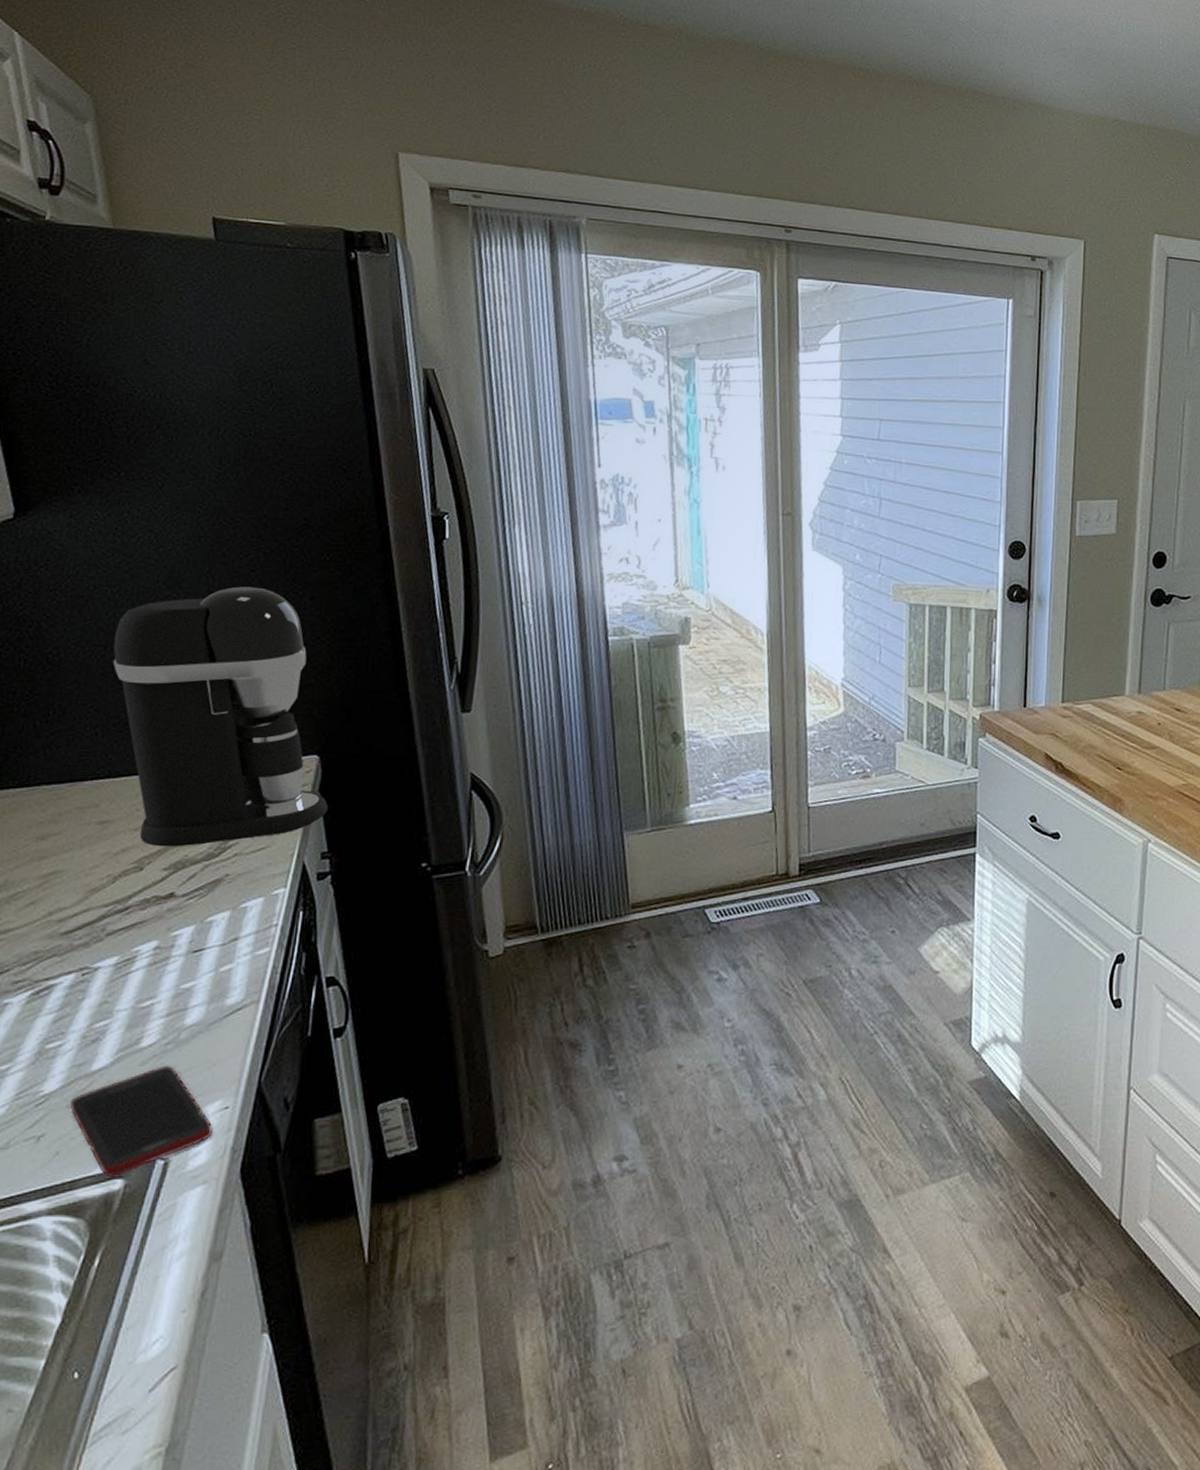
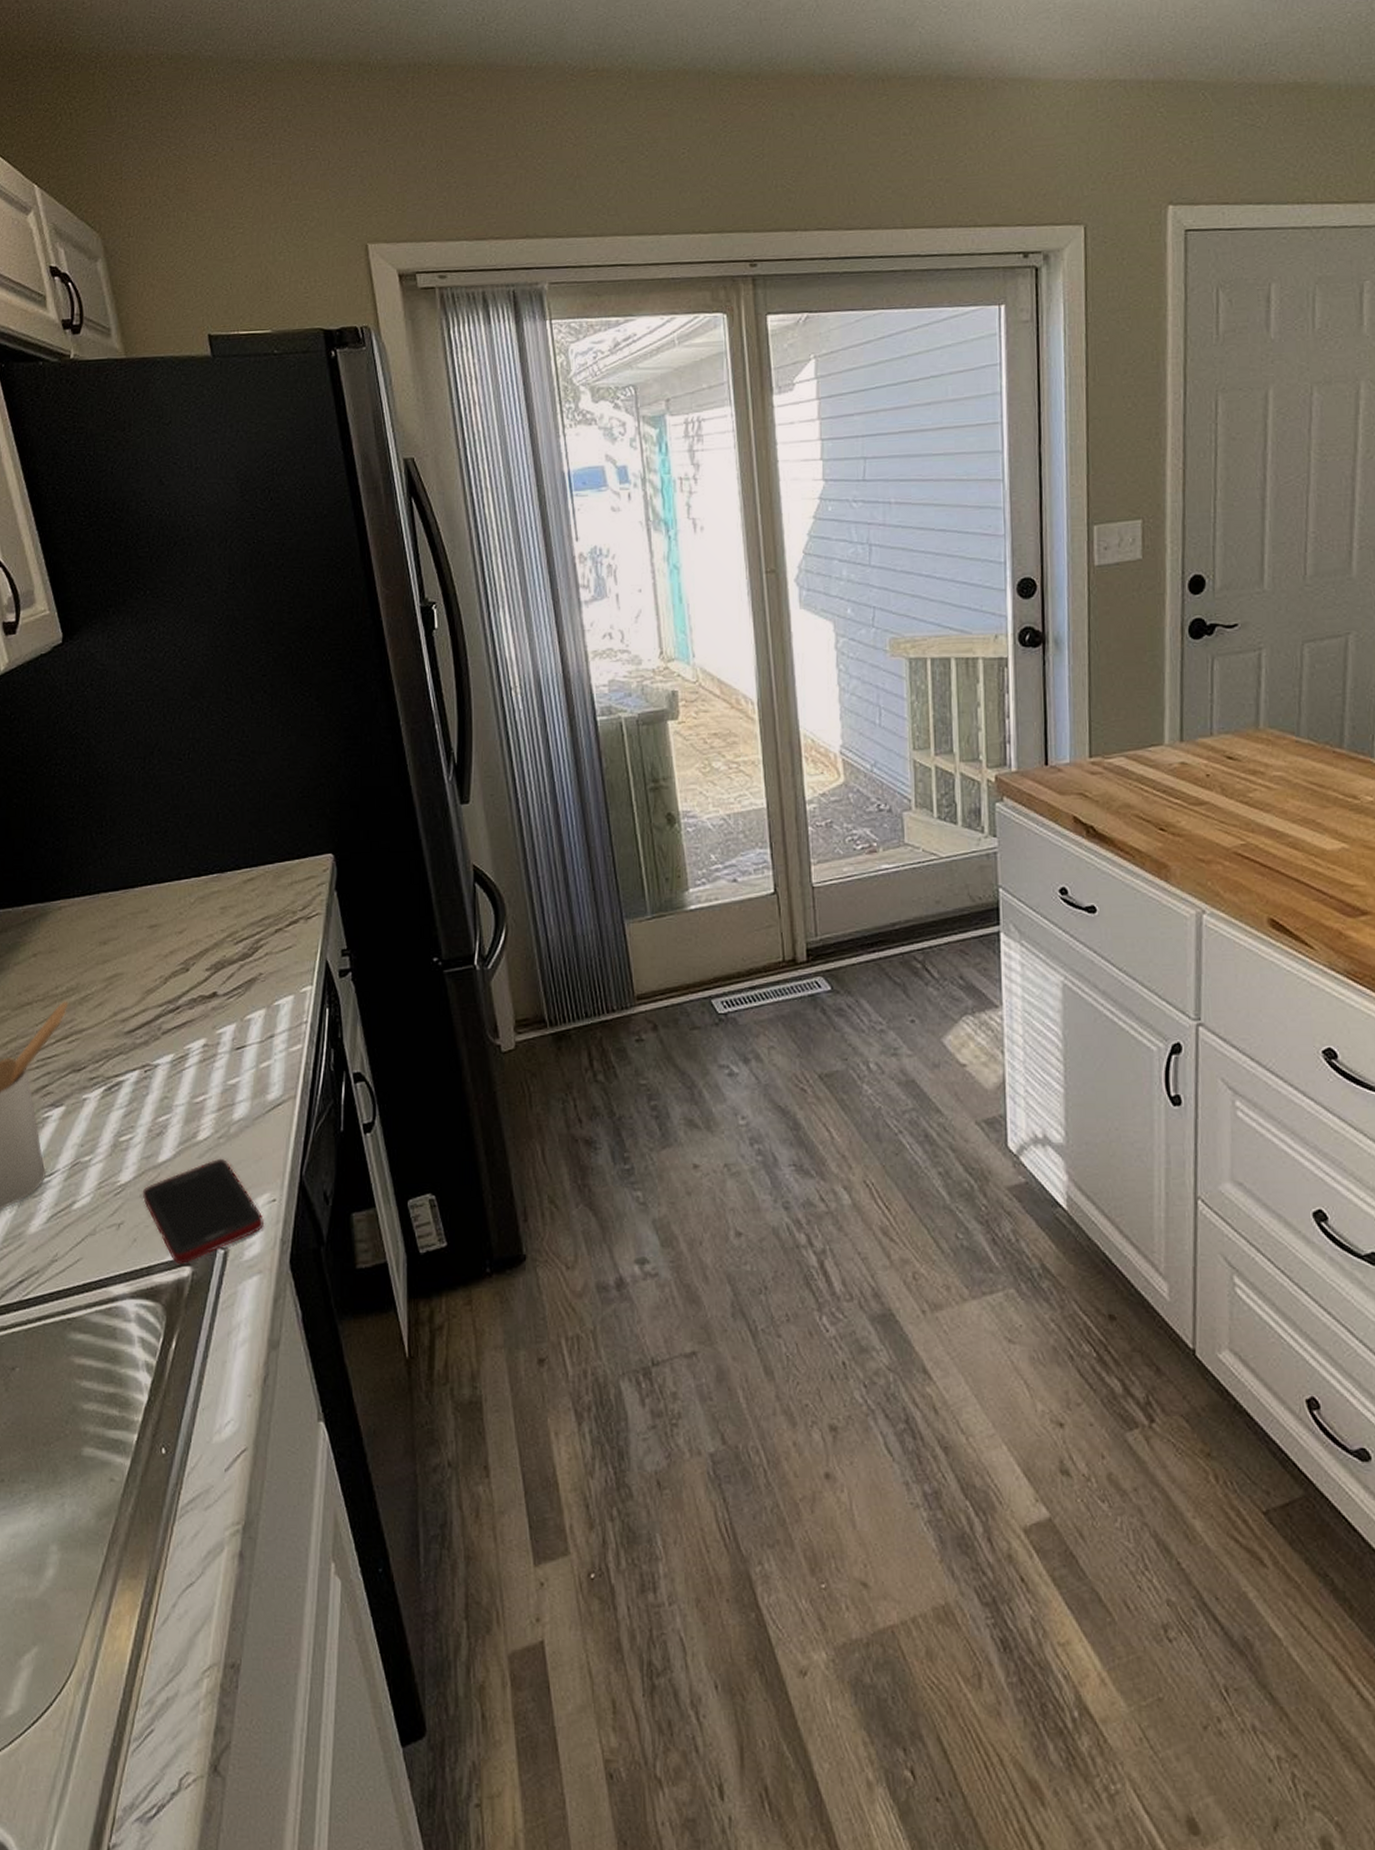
coffee maker: present [113,586,328,847] -> none [151,691,345,949]

